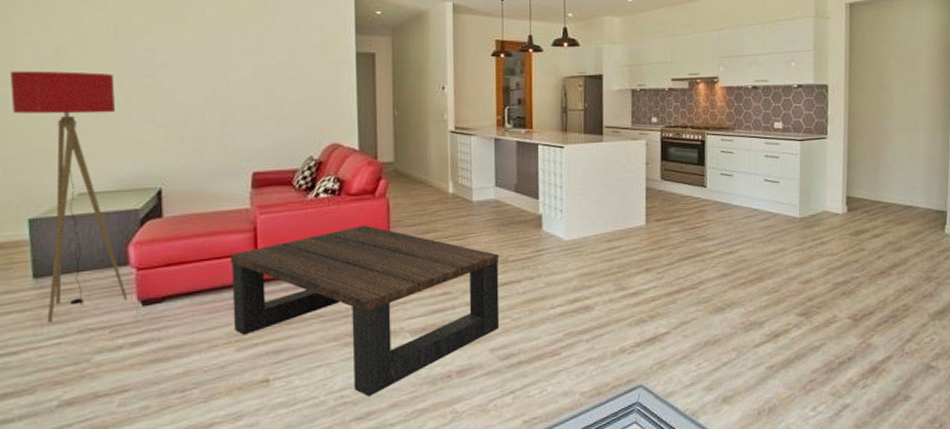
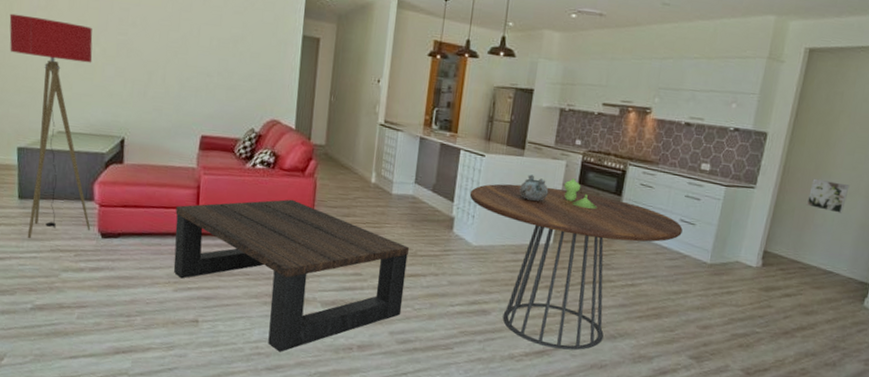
dining table: none [554,168,768,333] -> present [469,183,683,351]
decorative bowl: none [604,159,634,186] -> present [519,174,549,202]
vase: none [647,156,684,184] -> present [563,178,598,209]
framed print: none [875,120,910,150] -> present [806,178,850,213]

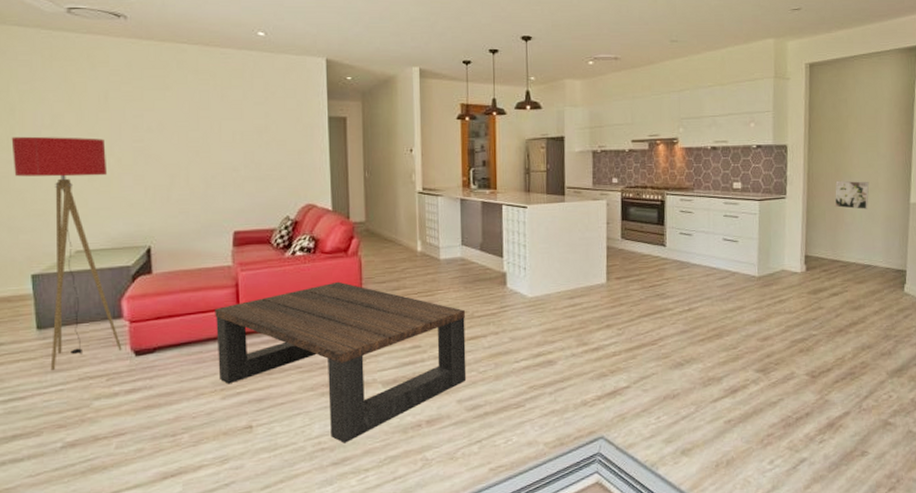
dining table: present [469,183,683,351] -> none [518,227,727,387]
decorative bowl: present [519,174,549,202] -> none [566,218,595,244]
vase: present [563,178,598,209] -> none [608,216,644,243]

